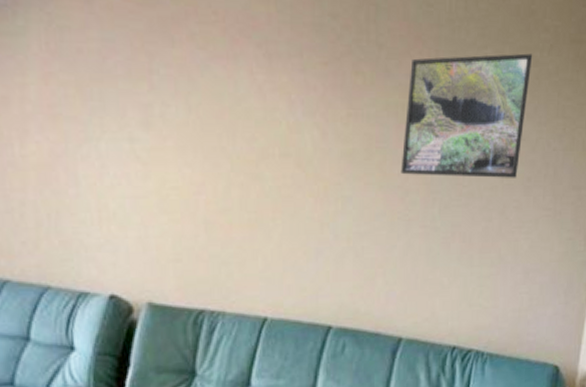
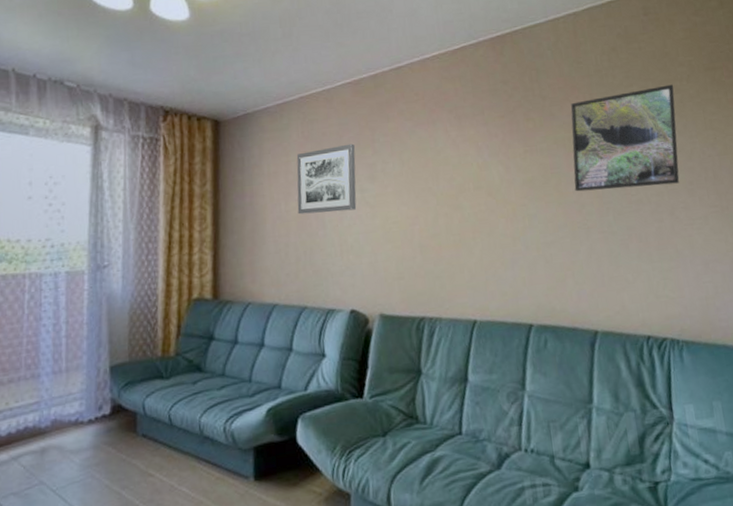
wall art: none [37,70,124,165] -> present [296,143,357,215]

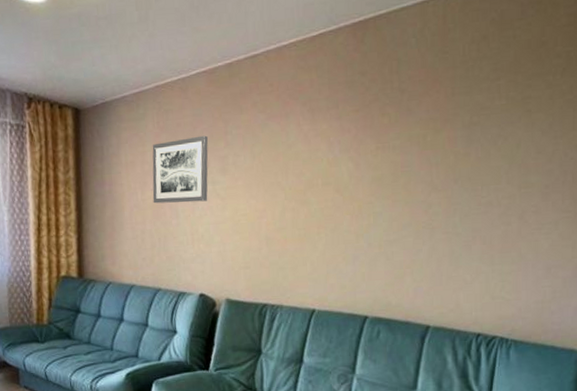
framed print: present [570,84,680,192] -> none [423,78,546,192]

